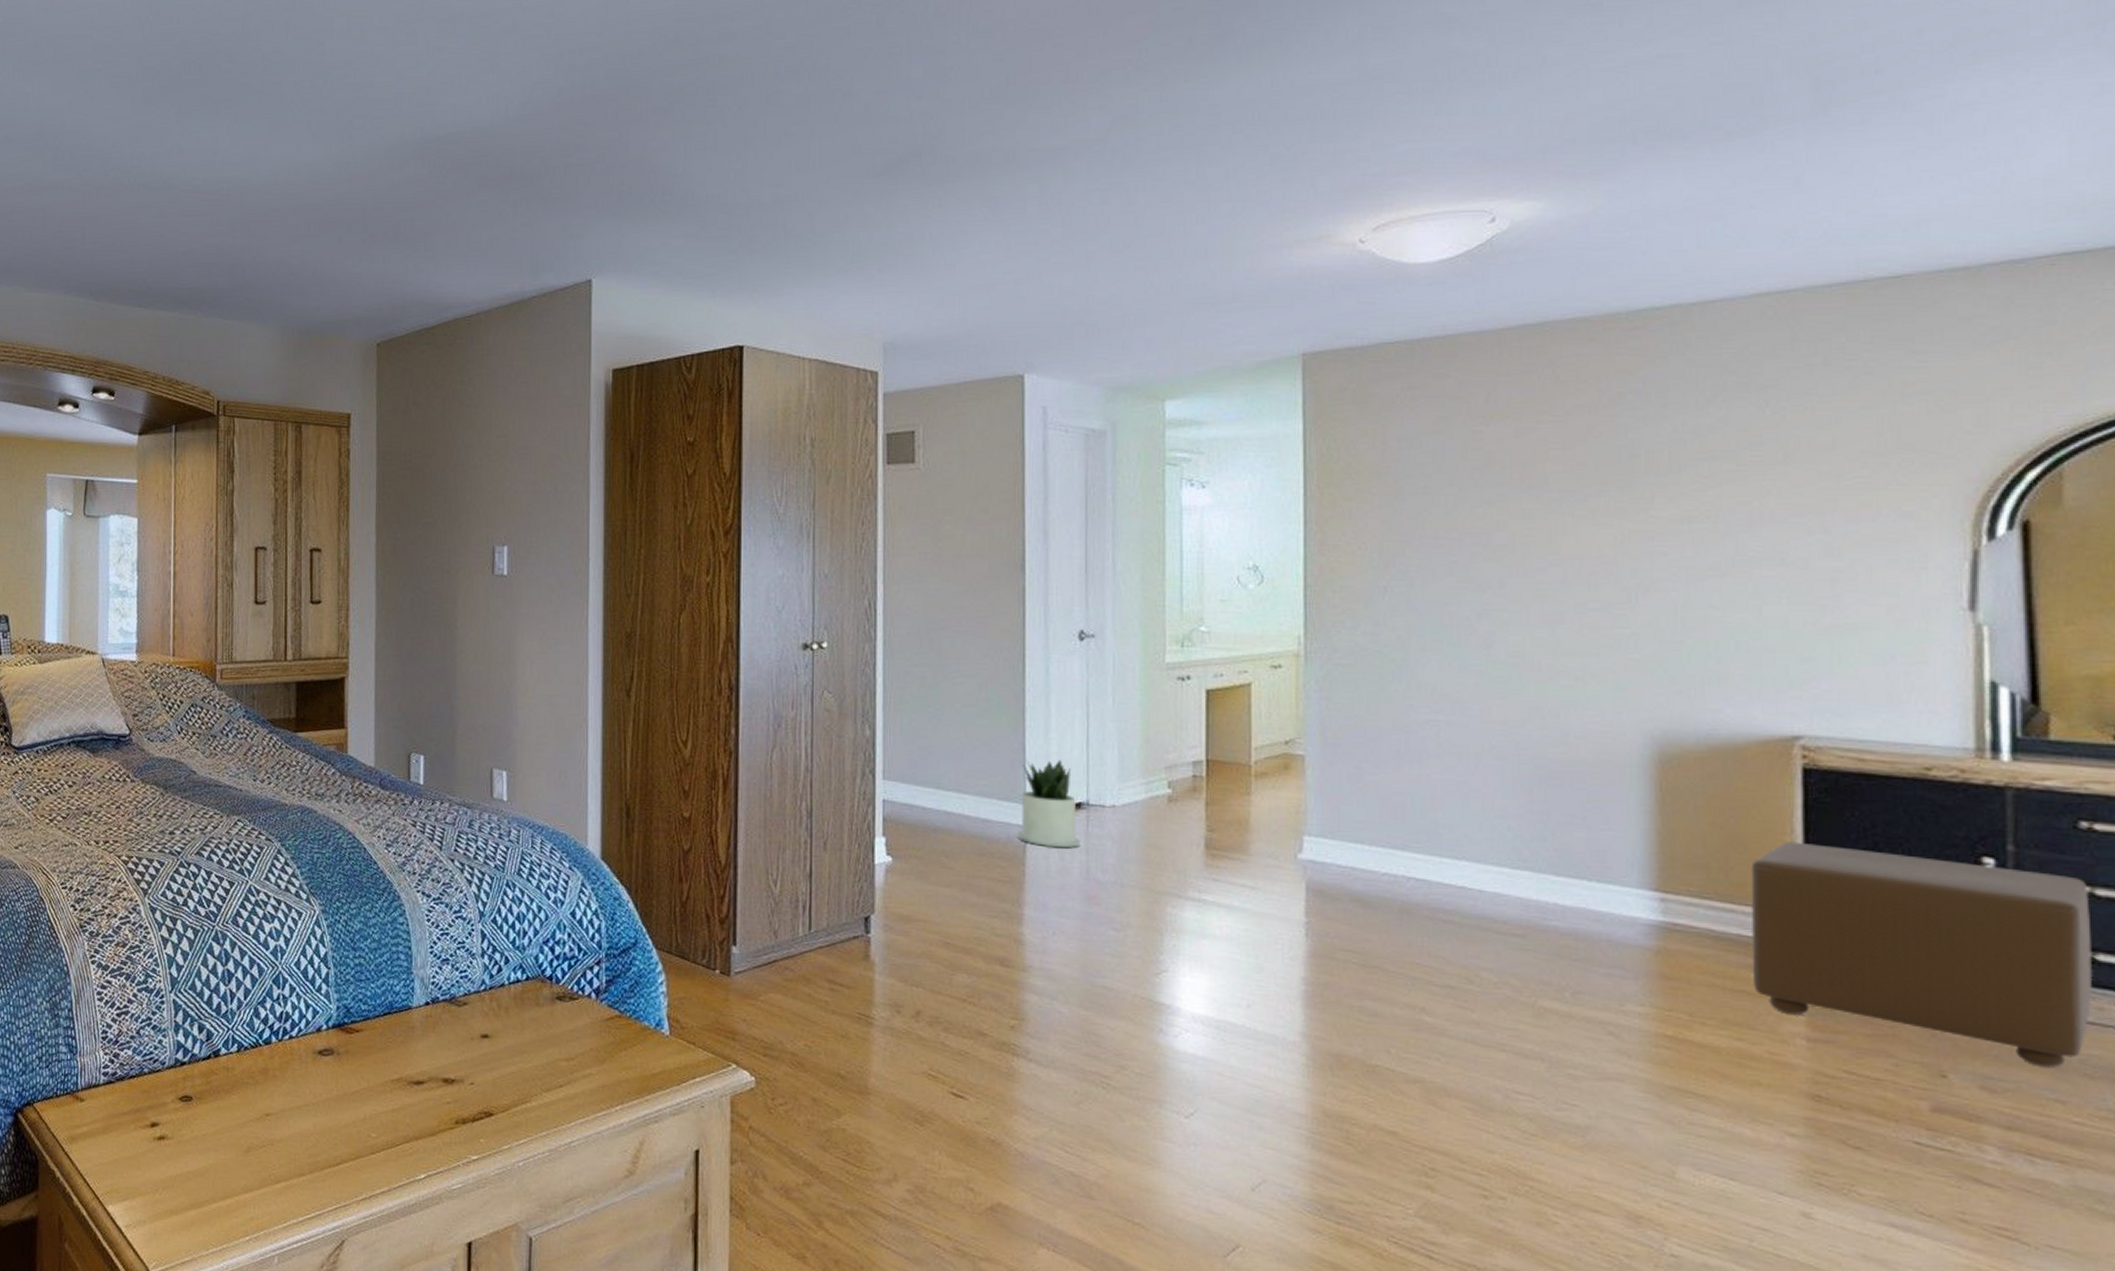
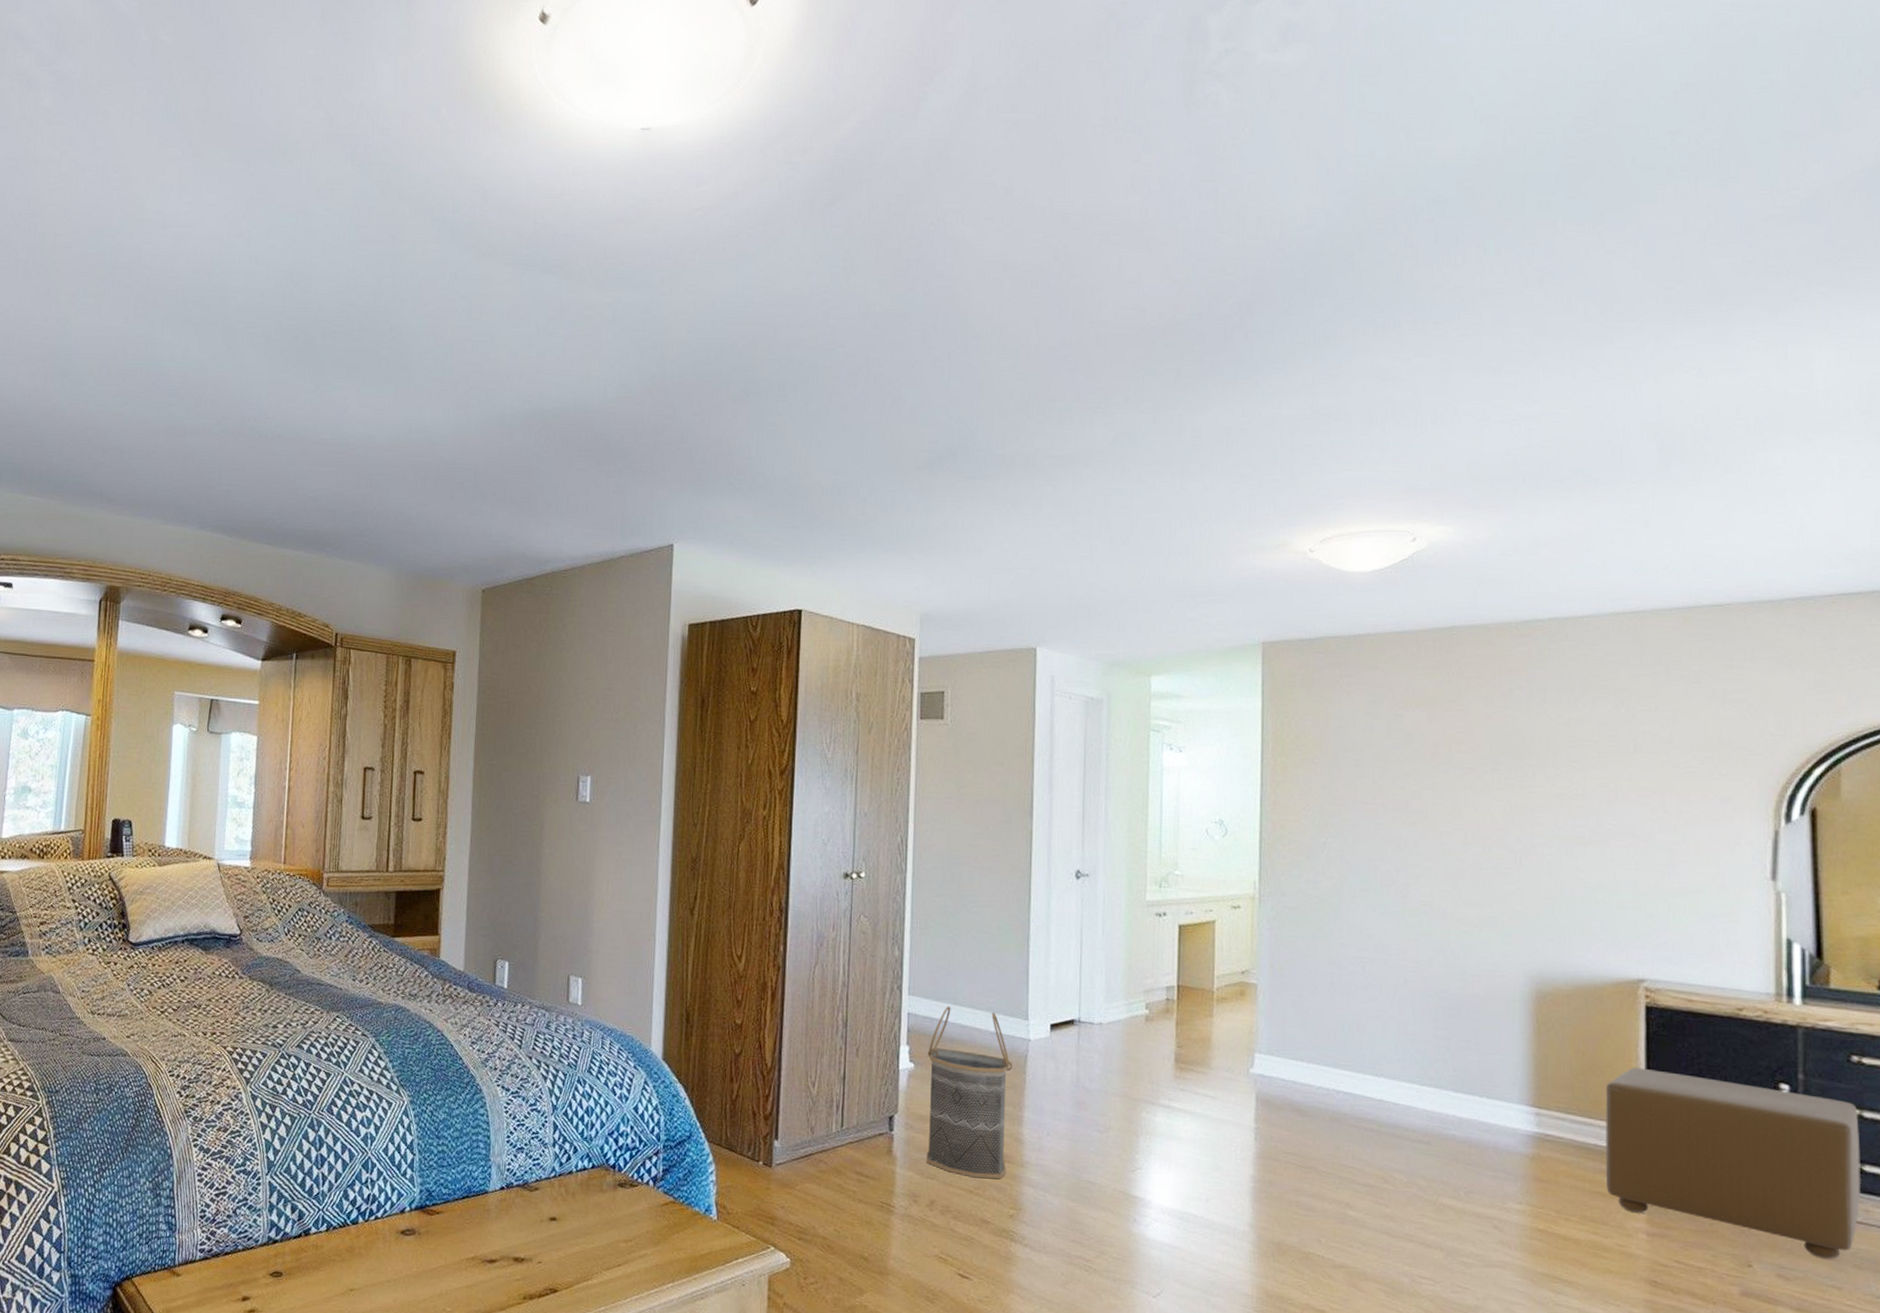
basket: none [907,791,1010,985] -> present [927,1006,1013,1179]
planter: present [1016,760,1082,848] -> none [1019,982,1073,1059]

